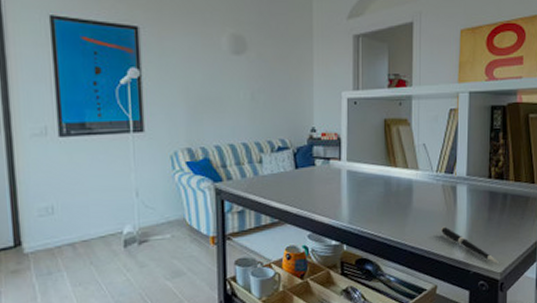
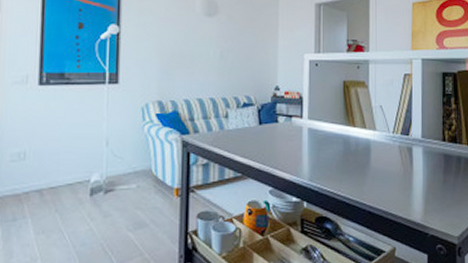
pen: present [440,226,499,263] -> none [397,187,456,227]

